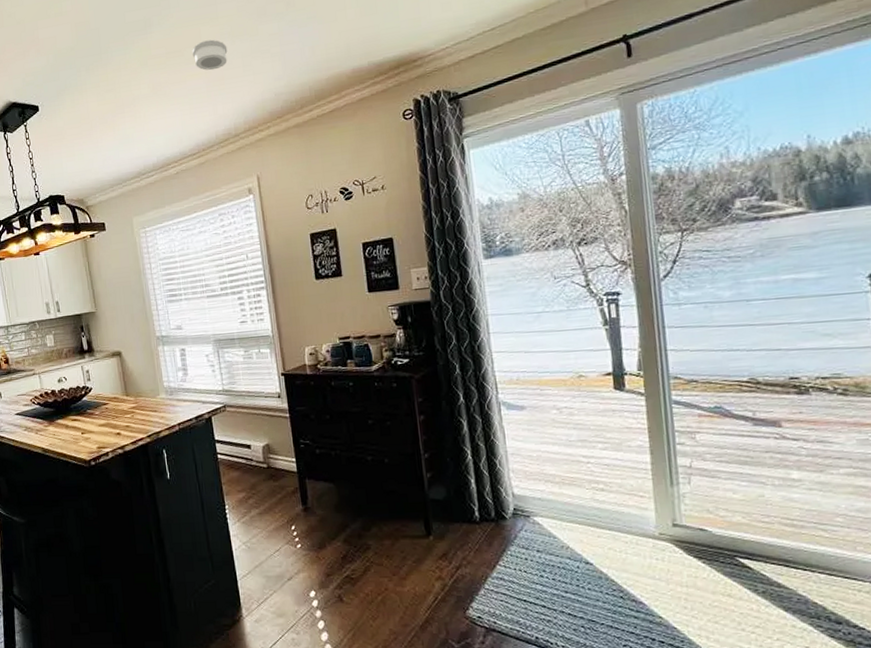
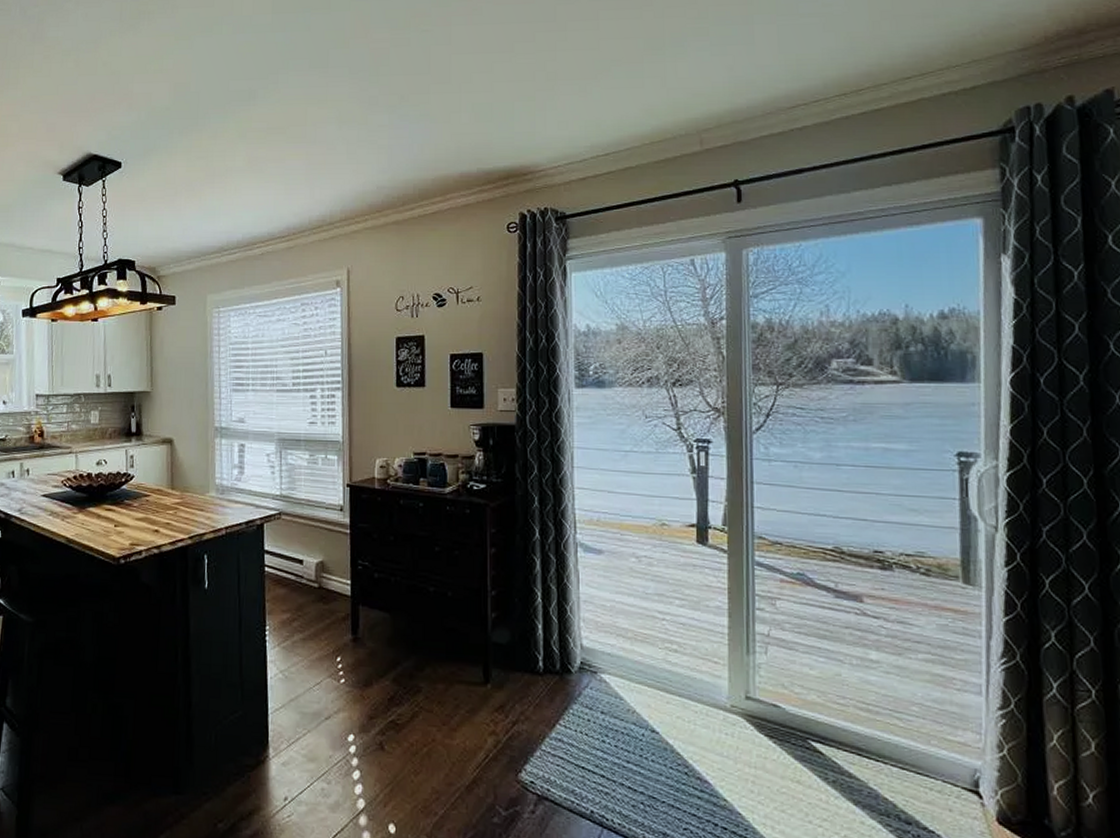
smoke detector: present [192,39,228,71] -> none [295,121,333,153]

